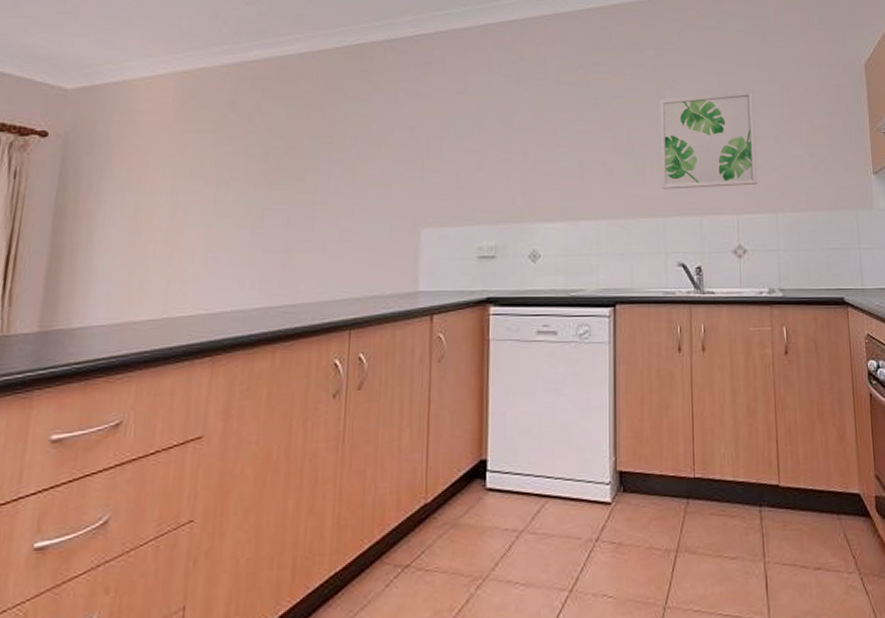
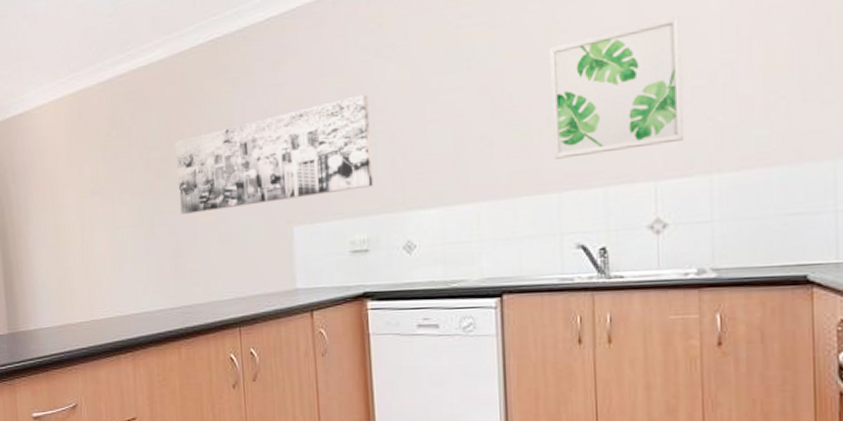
wall art: none [298,114,506,207] -> present [175,94,373,214]

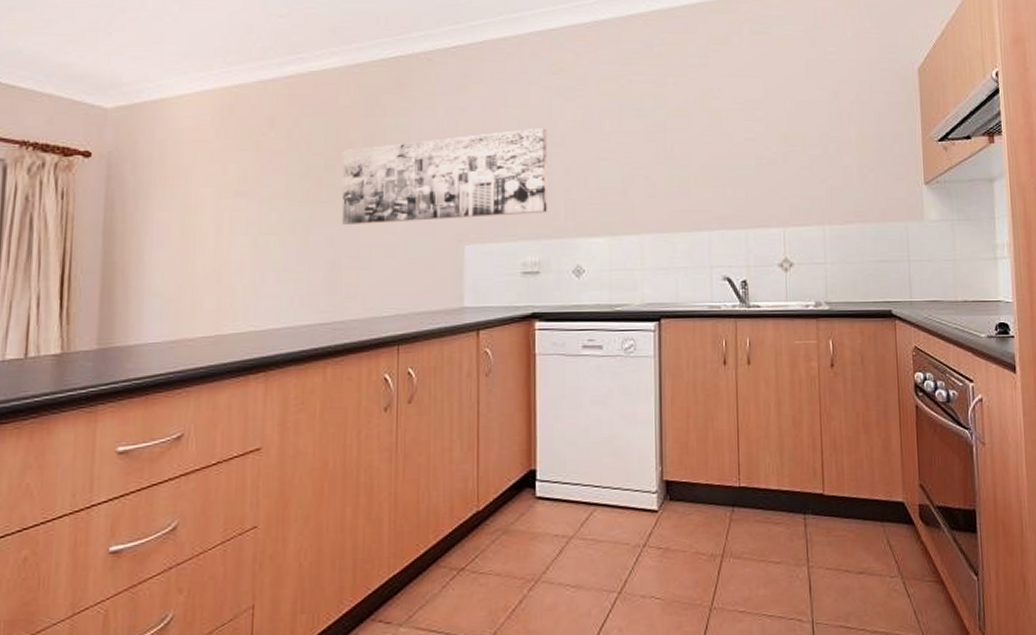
wall art: present [548,16,683,159] -> none [703,99,804,202]

